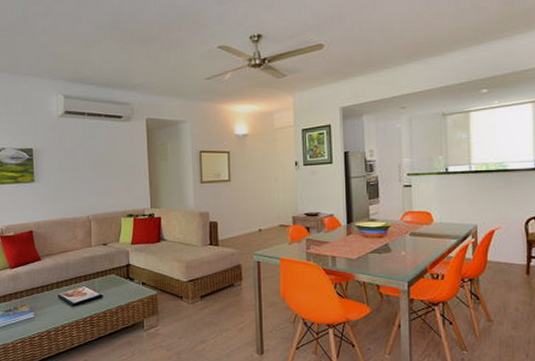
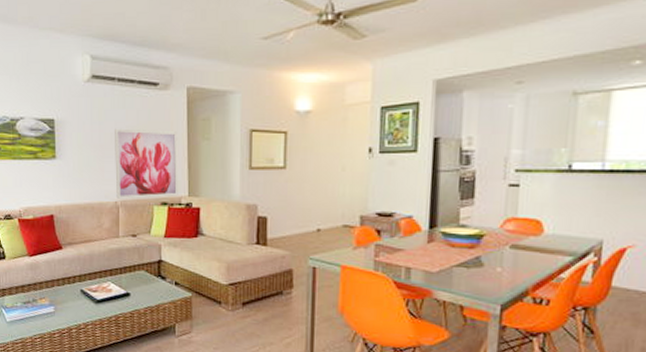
wall art: none [86,154,142,214] -> present [115,128,179,199]

